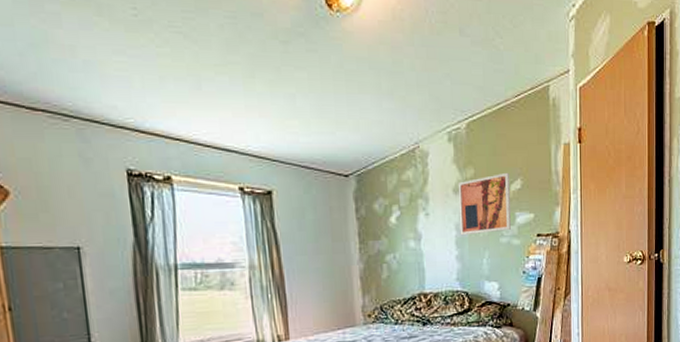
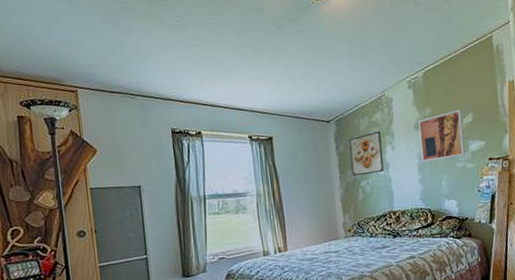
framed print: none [372,192,415,248] -> present [349,131,384,176]

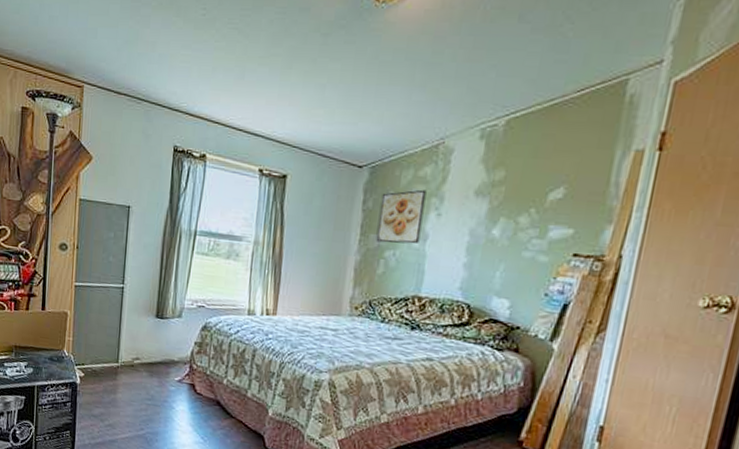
wall art: present [417,109,465,163] -> none [473,178,551,245]

